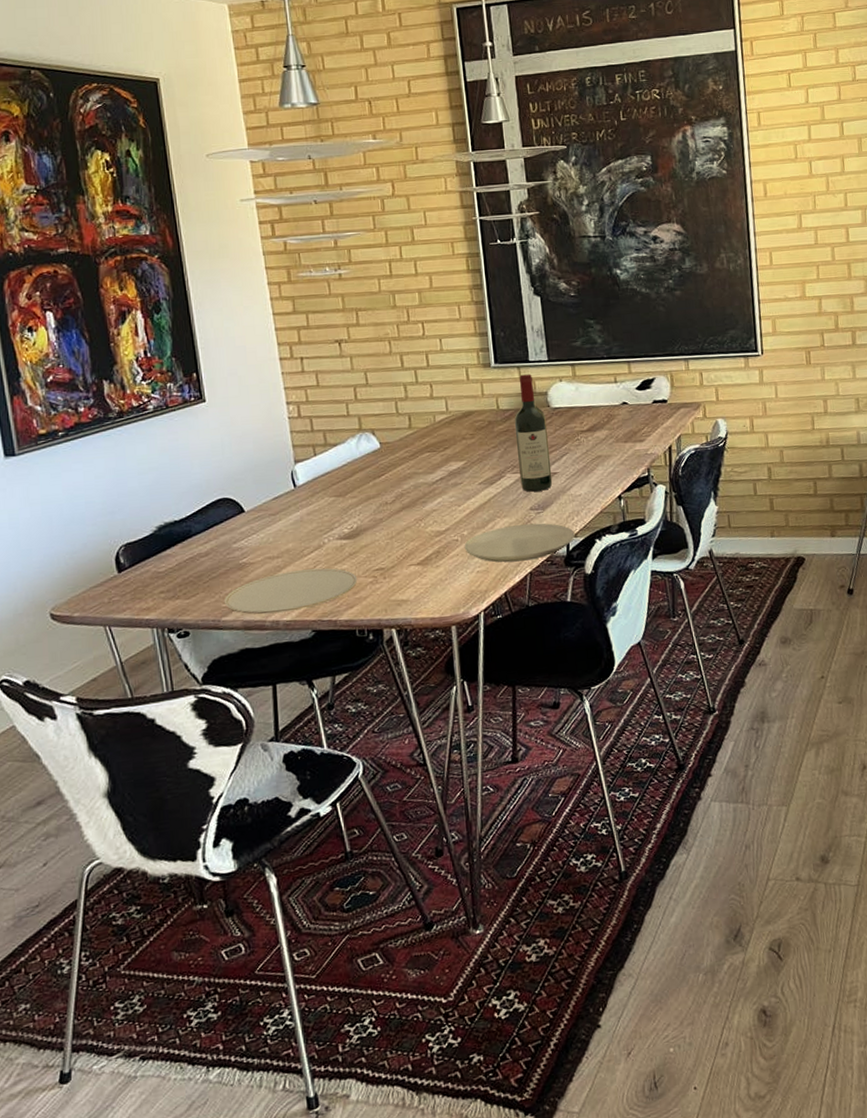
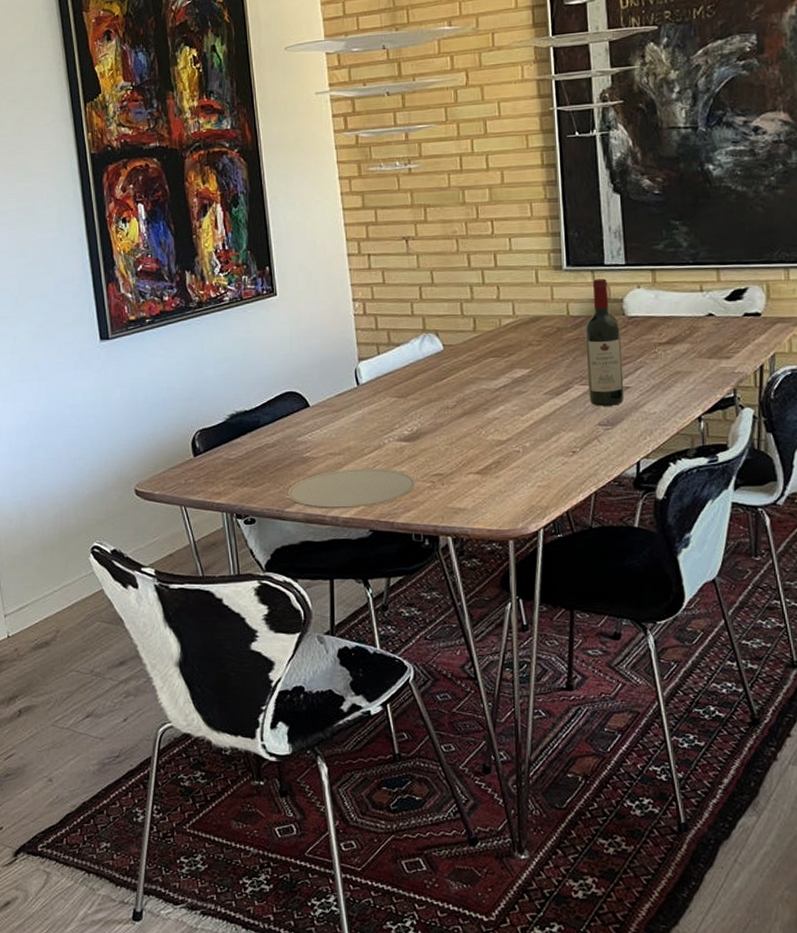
plate: present [464,523,575,563] -> none [525,440,647,479]

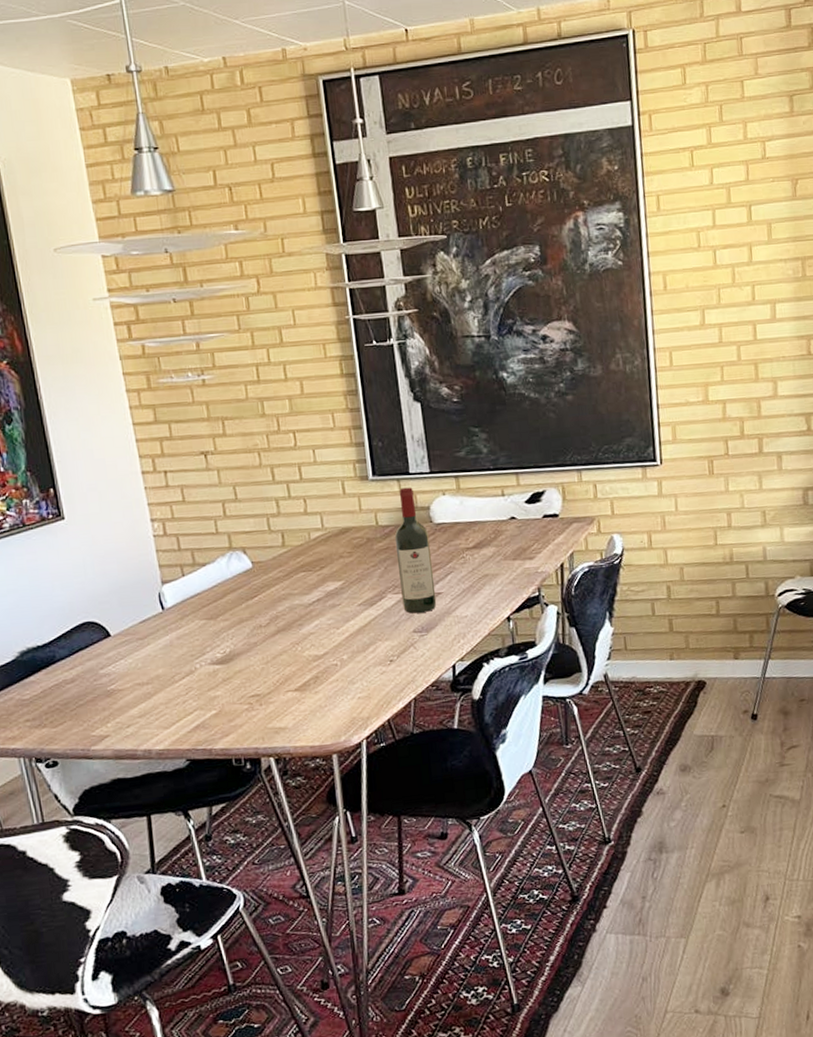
plate: present [287,468,416,509] -> none [92,694,233,743]

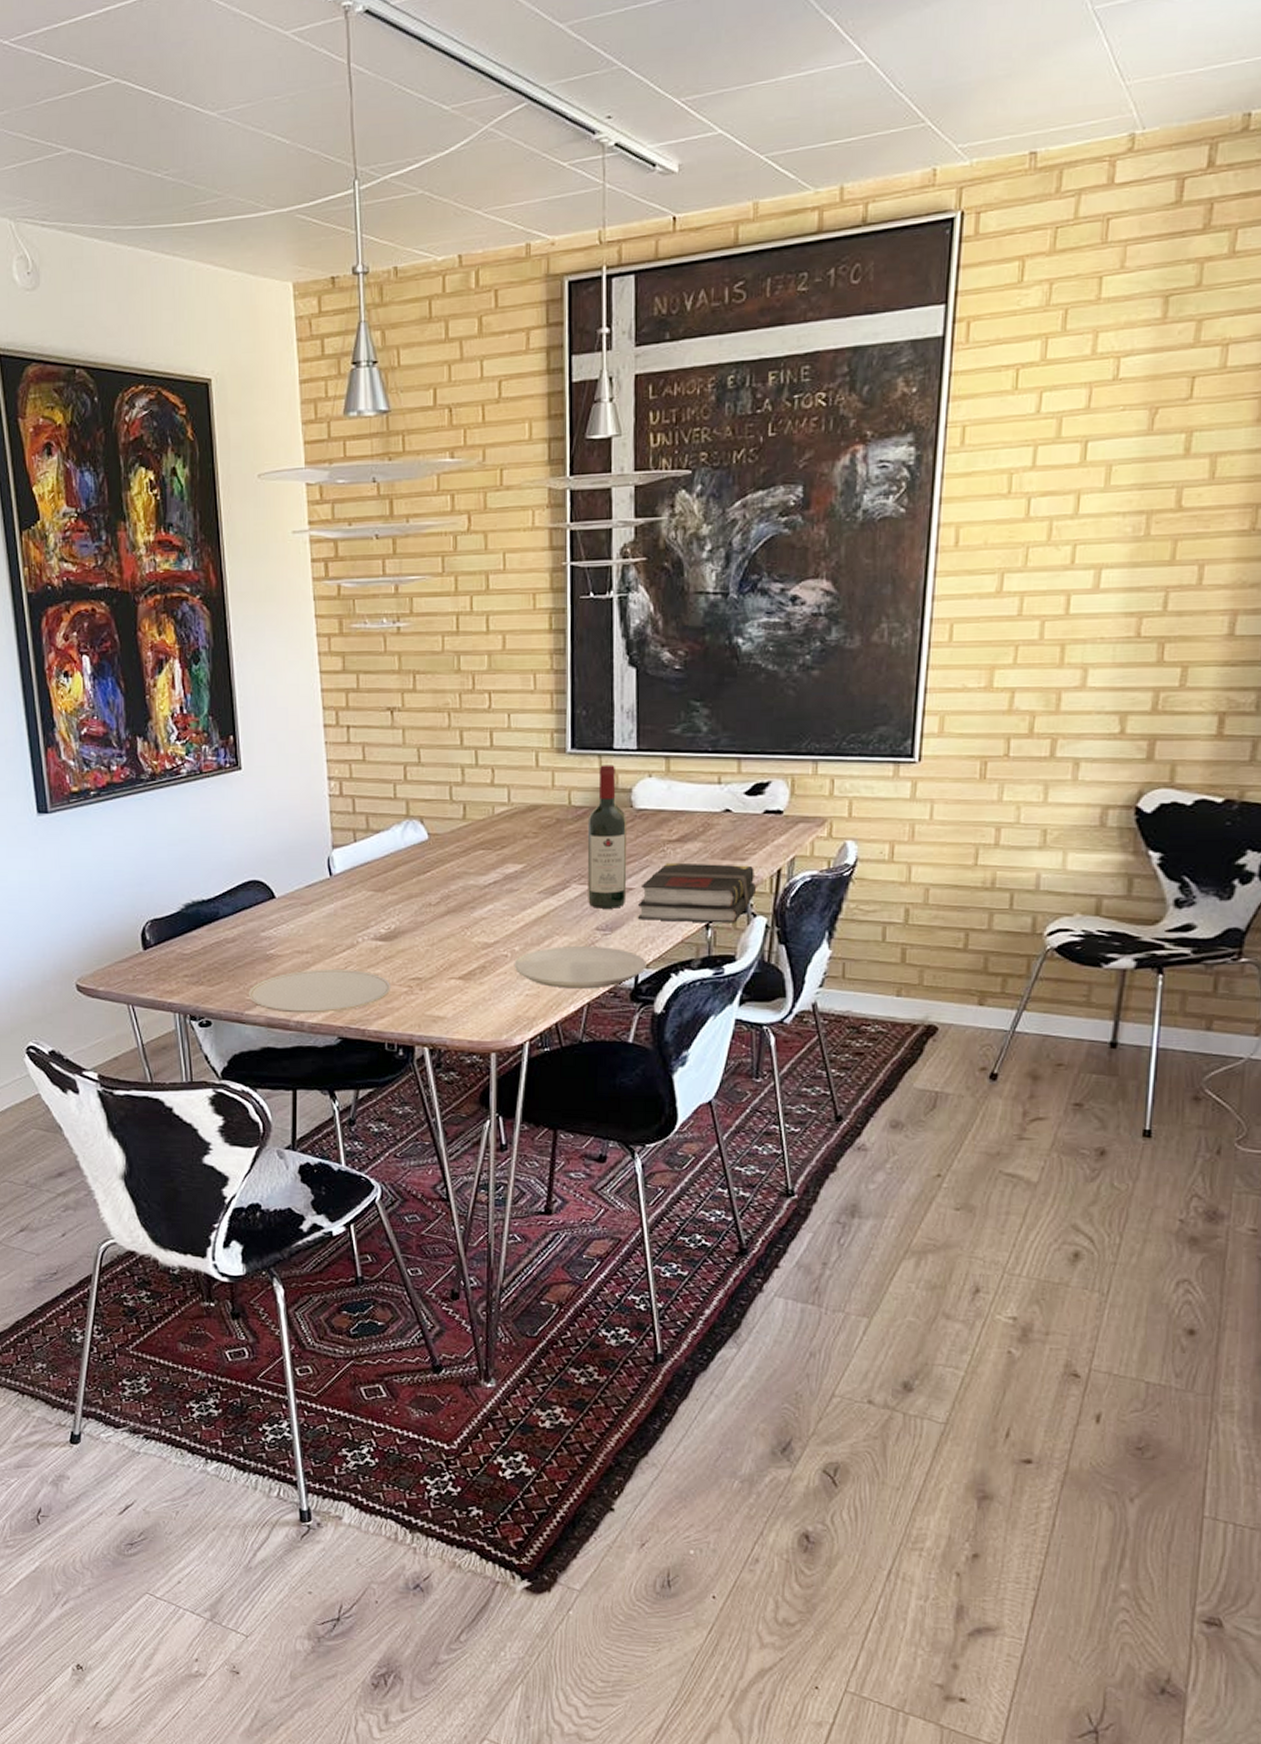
plate: none [92,694,233,743] -> present [248,970,392,1013]
plate: none [344,646,462,688] -> present [514,946,647,989]
book: none [446,562,545,619] -> present [637,862,756,923]

